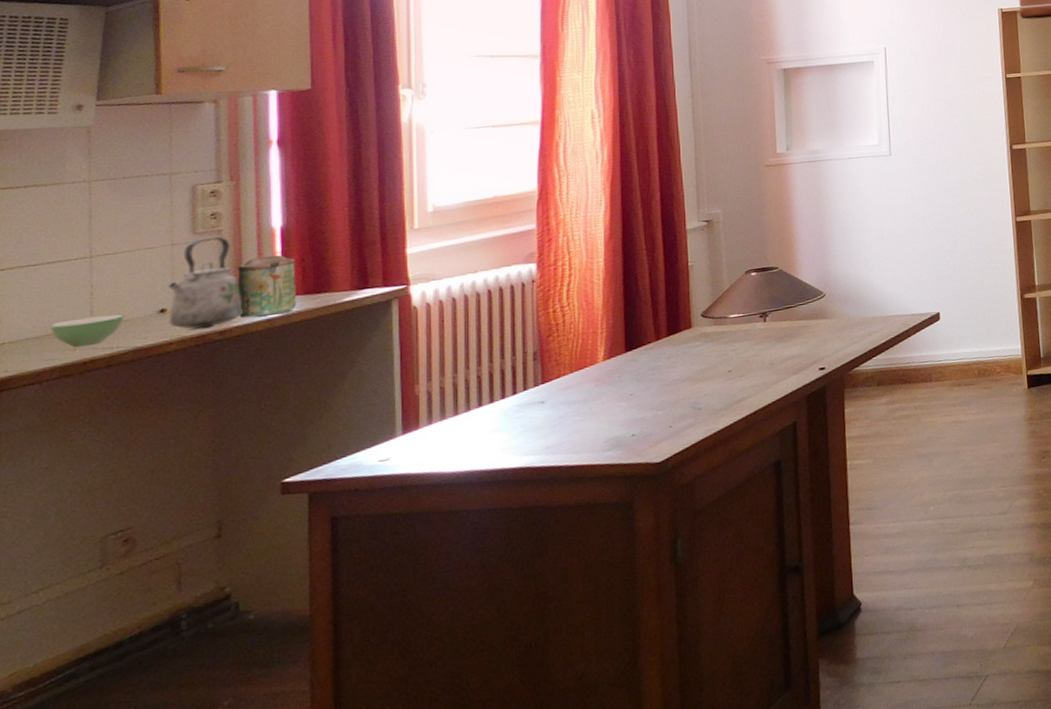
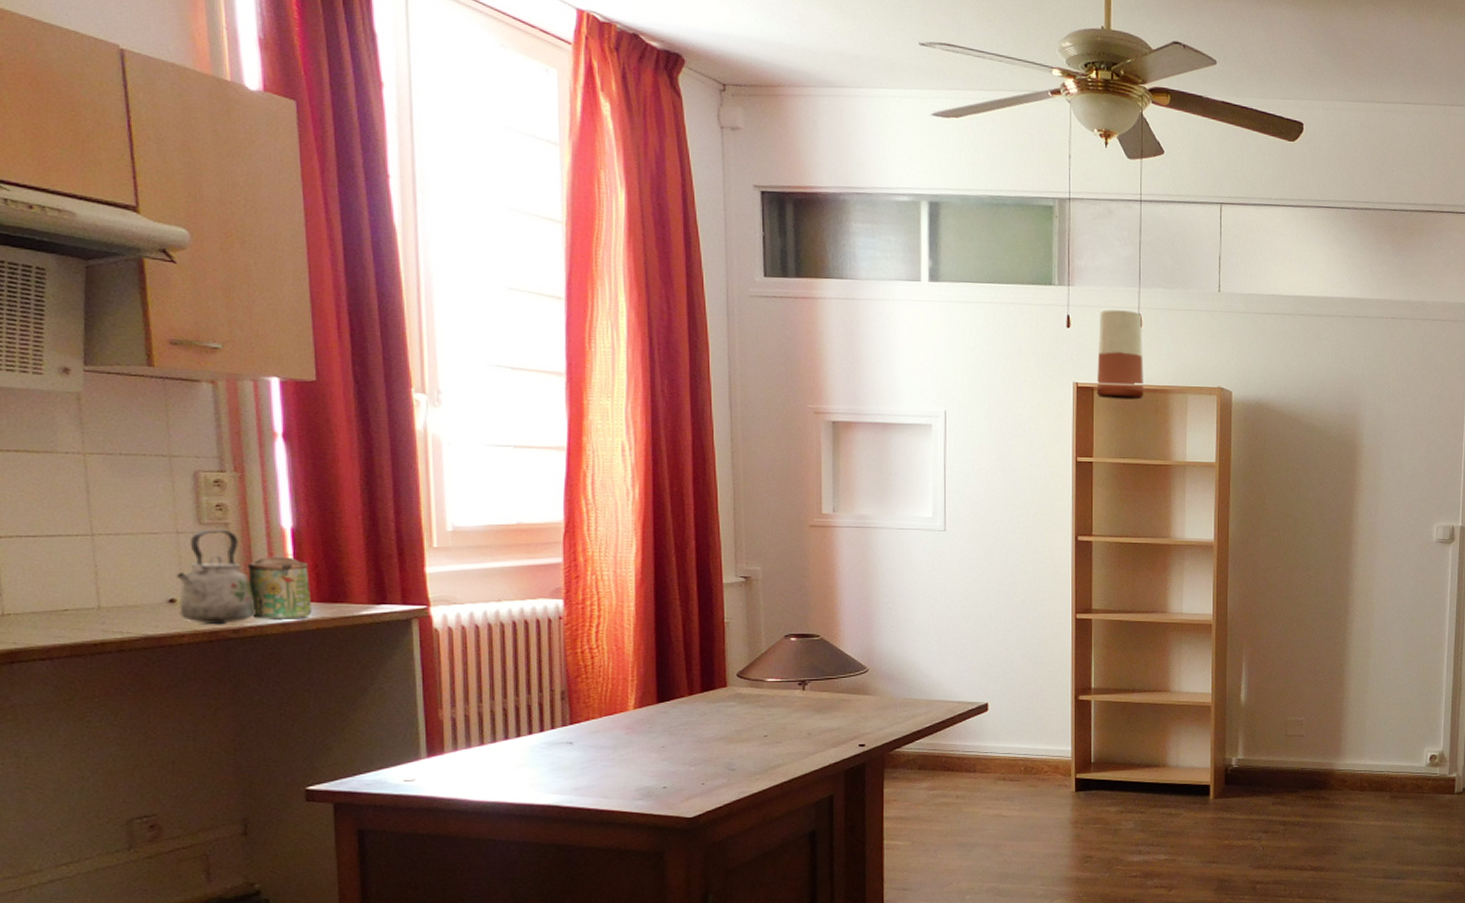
bowl: present [49,313,125,351] -> none [54,598,133,631]

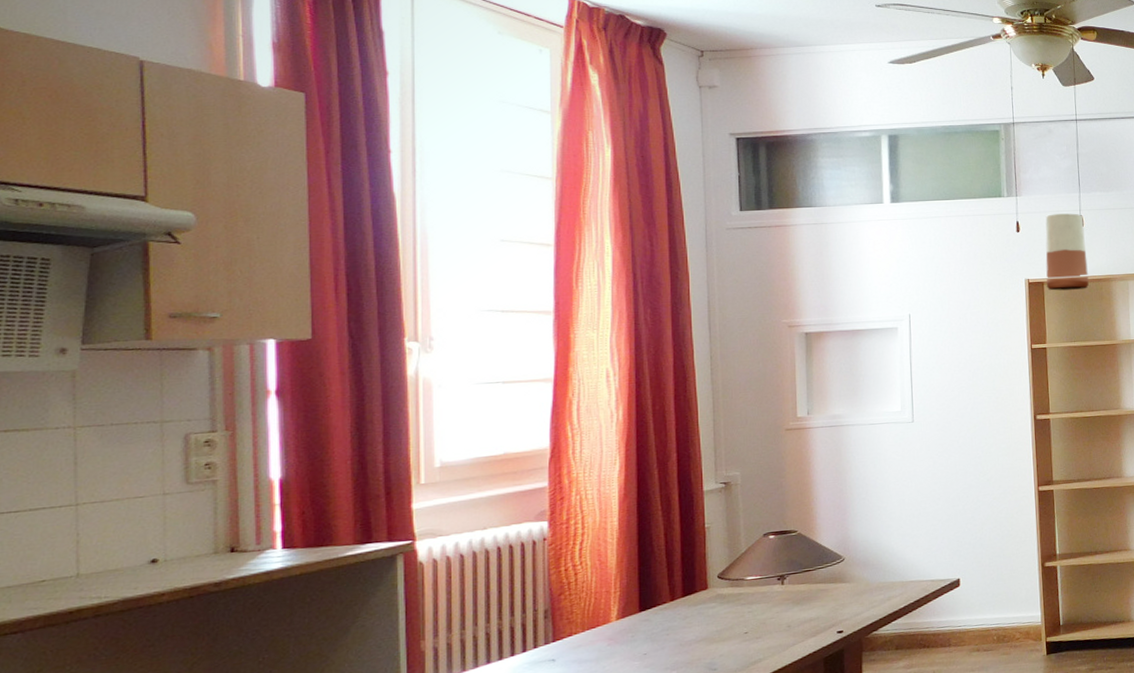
kettle: present [176,529,256,624] -> none [160,486,239,581]
canister: present [247,556,313,619] -> none [233,507,297,571]

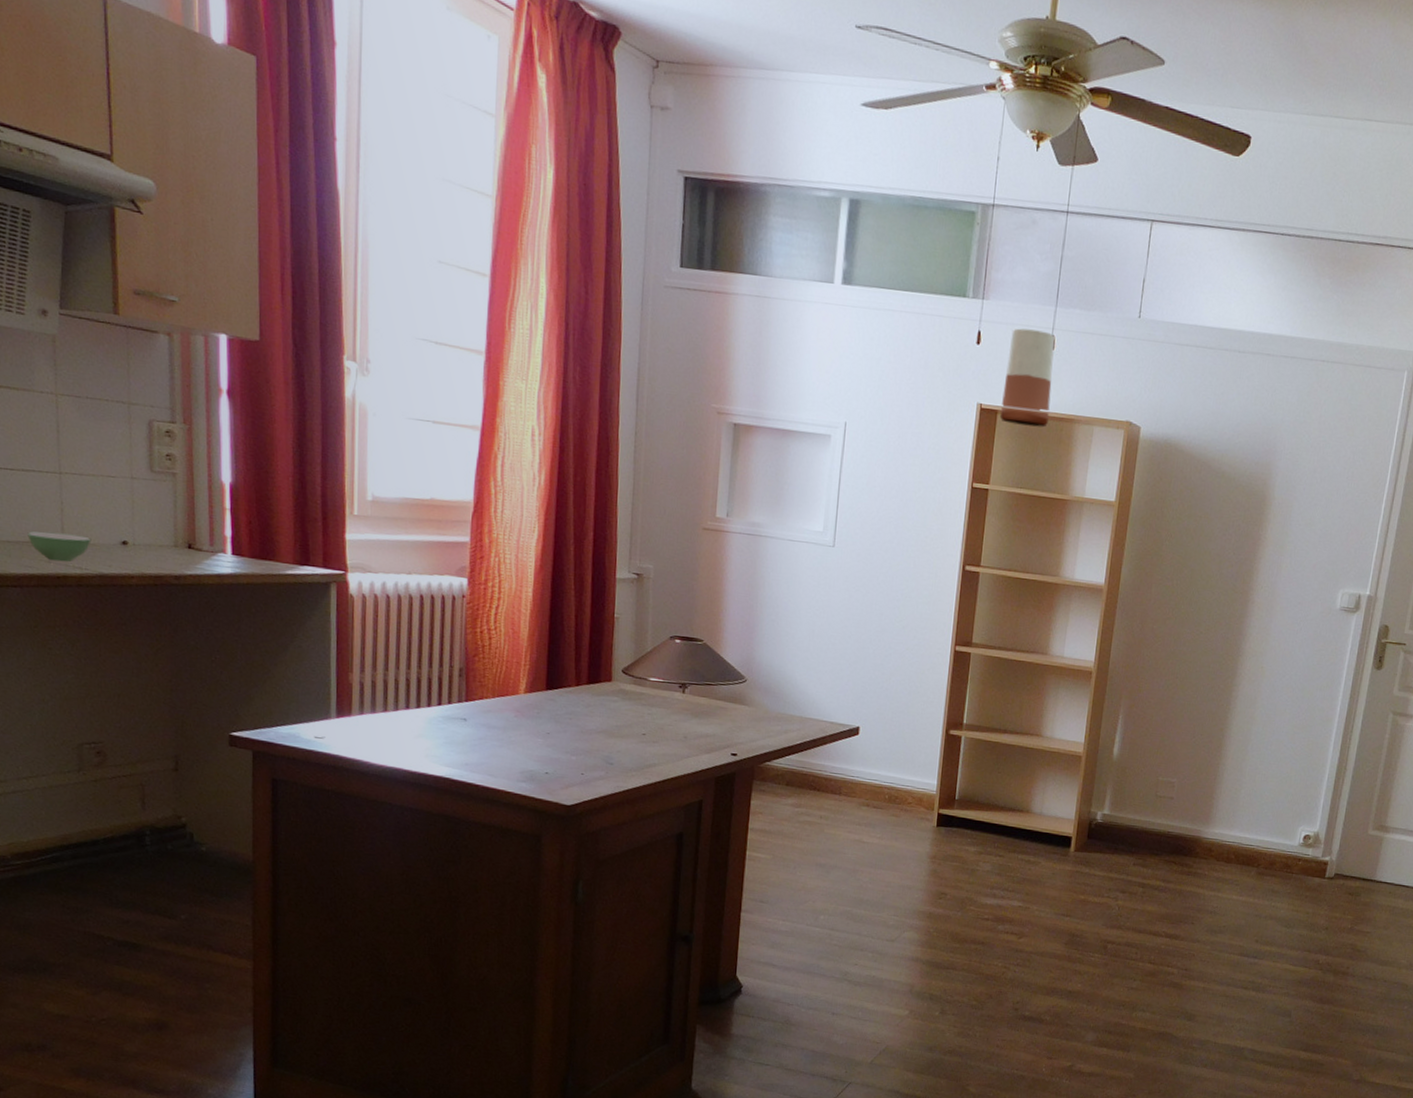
bowl: none [32,563,114,600] -> present [26,531,92,565]

